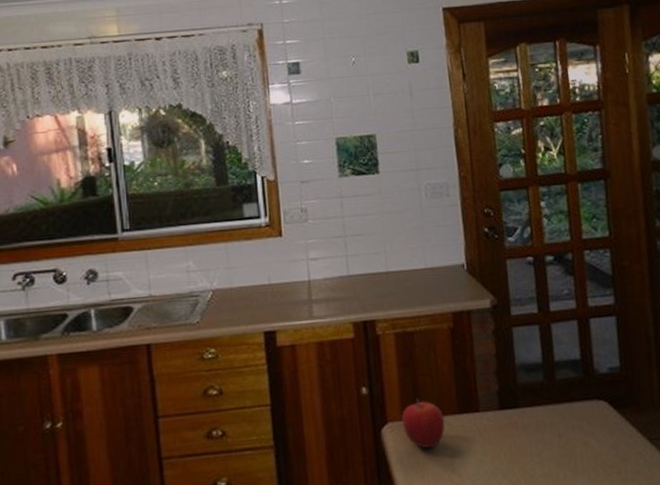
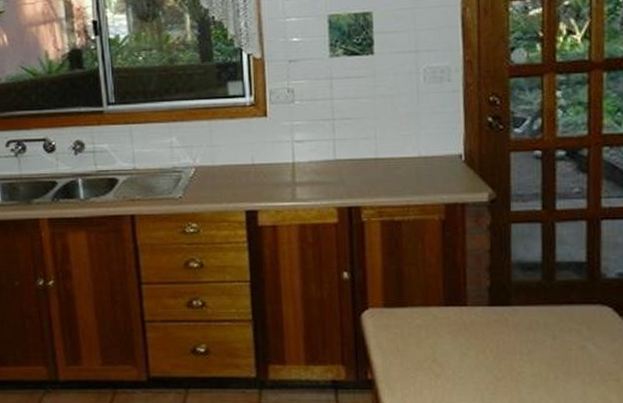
fruit: present [401,399,445,449] -> none [382,288,429,337]

